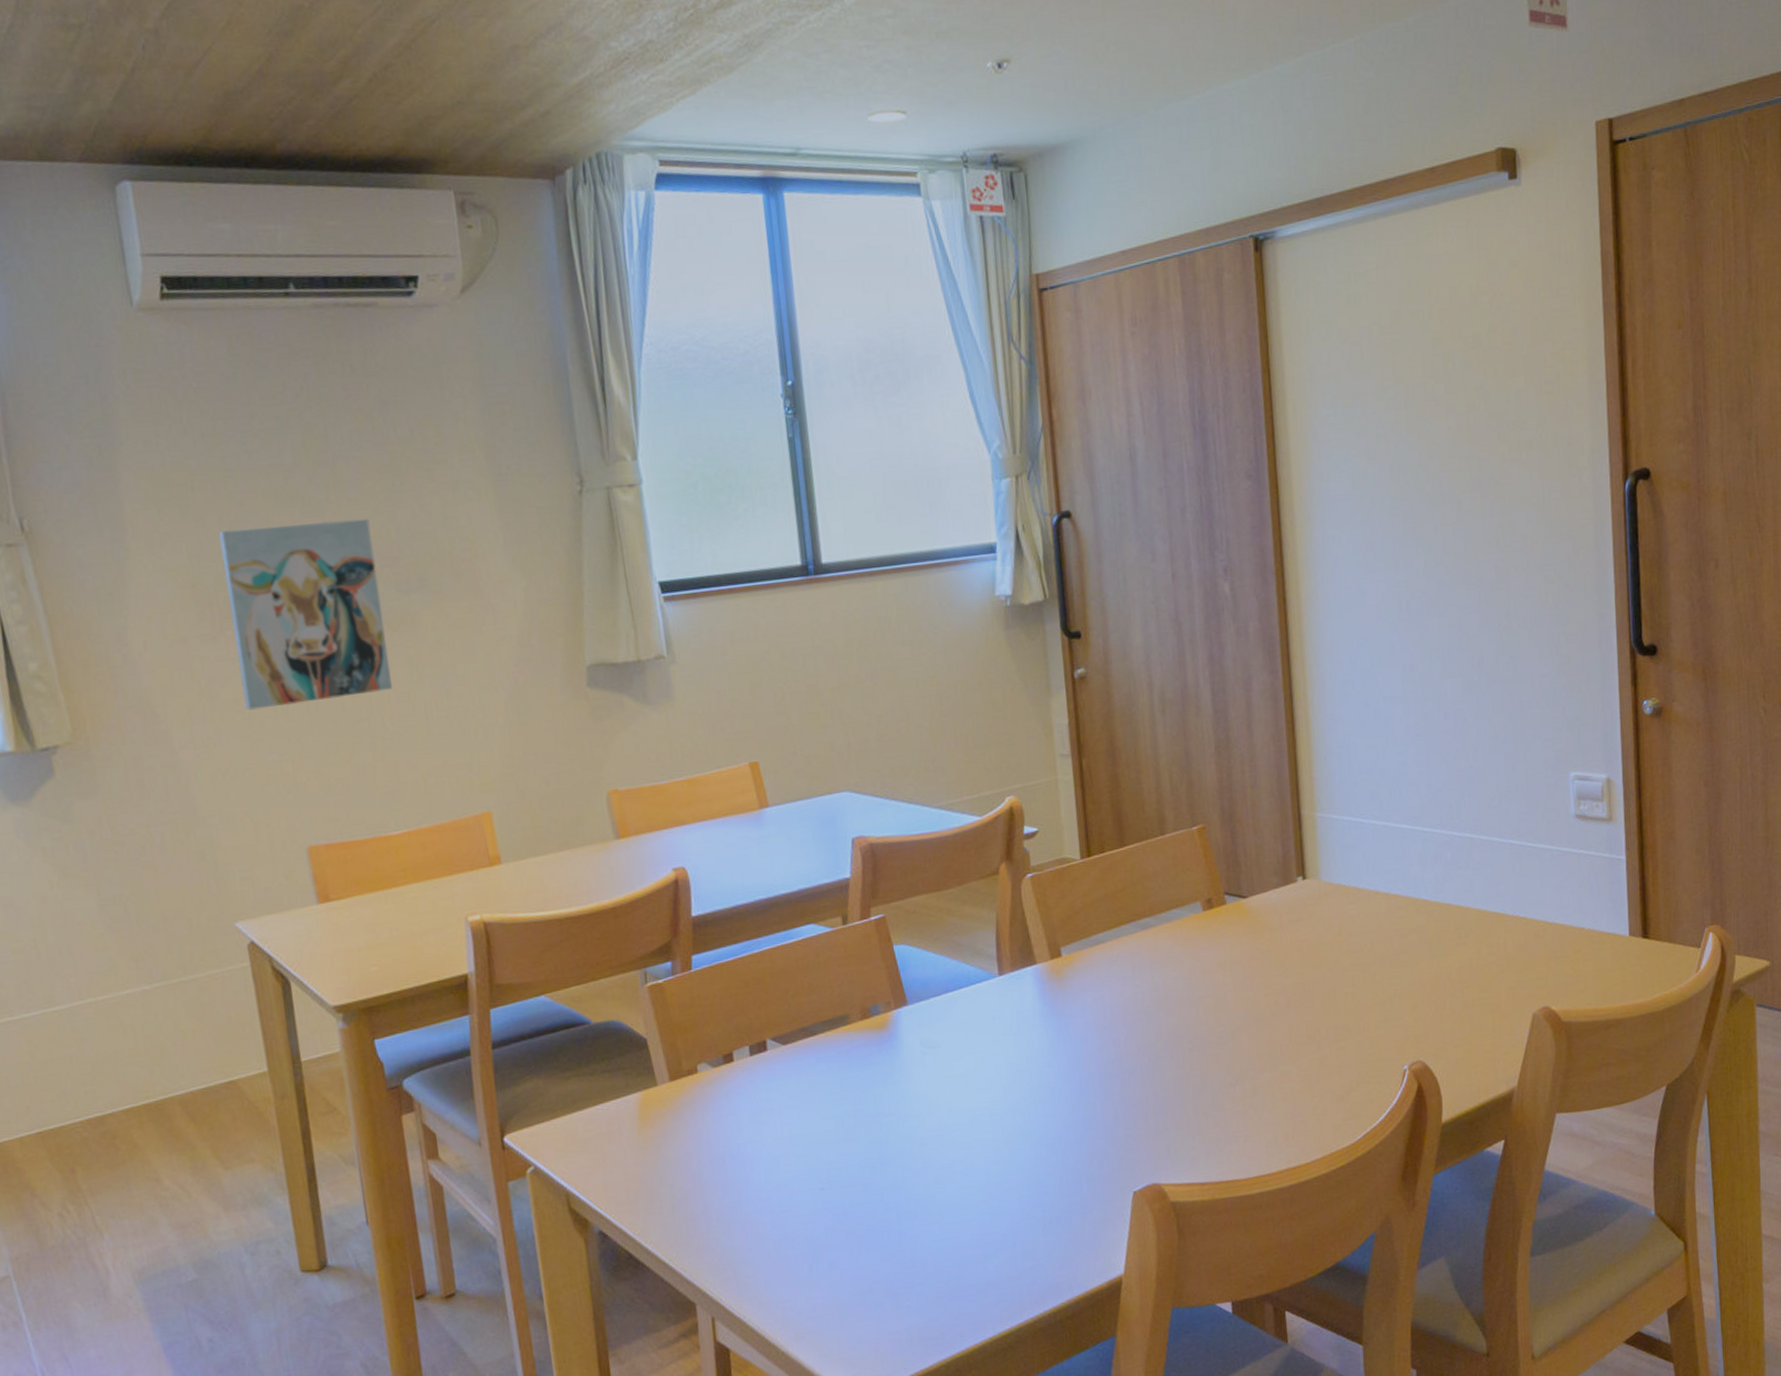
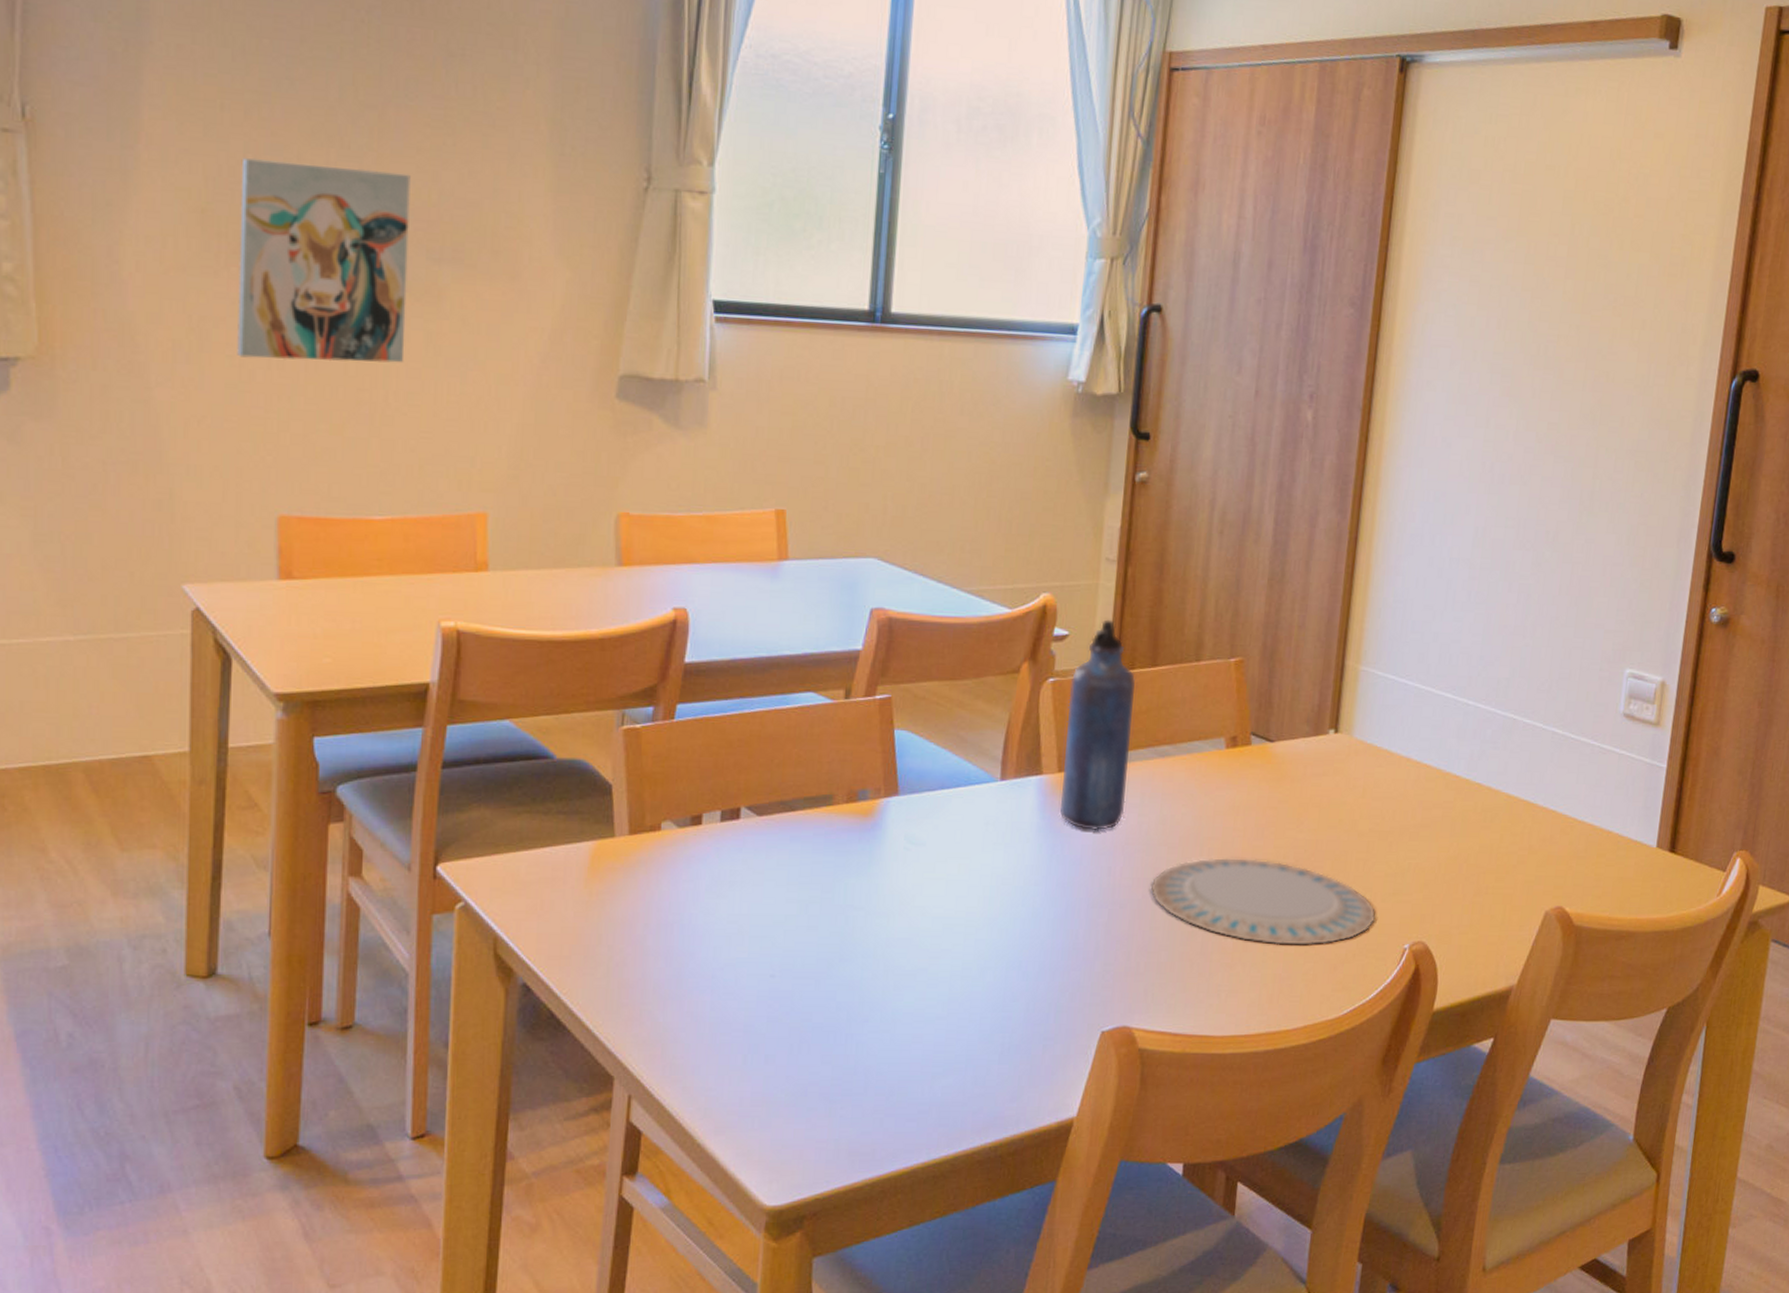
water bottle: none [1047,810,1119,1008] -> present [1060,619,1136,831]
plate: none [1155,1008,1372,1087] -> present [1150,858,1376,945]

